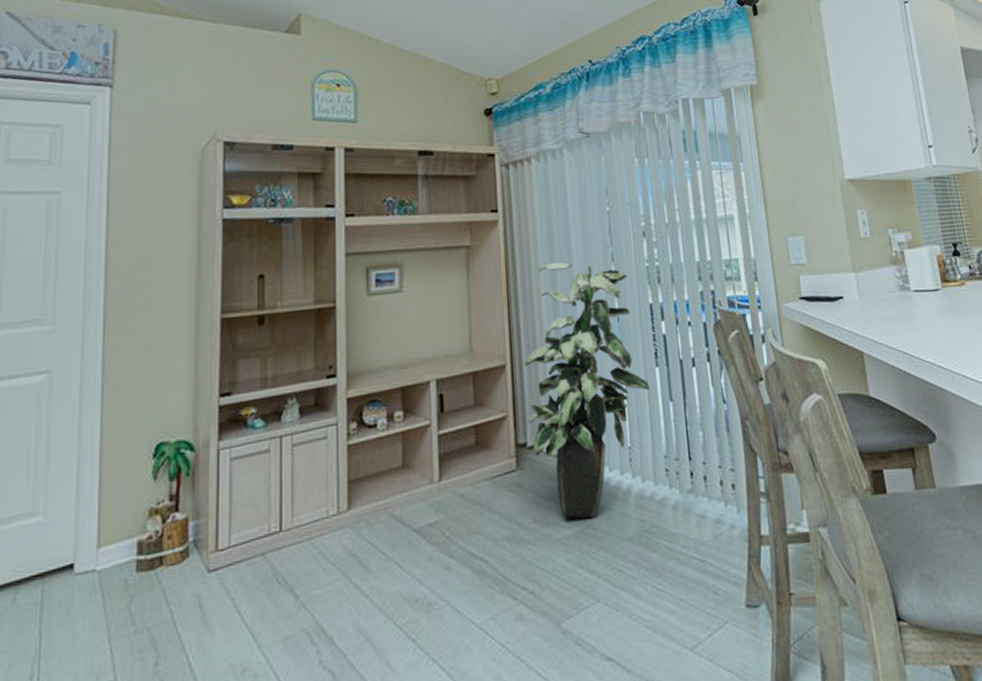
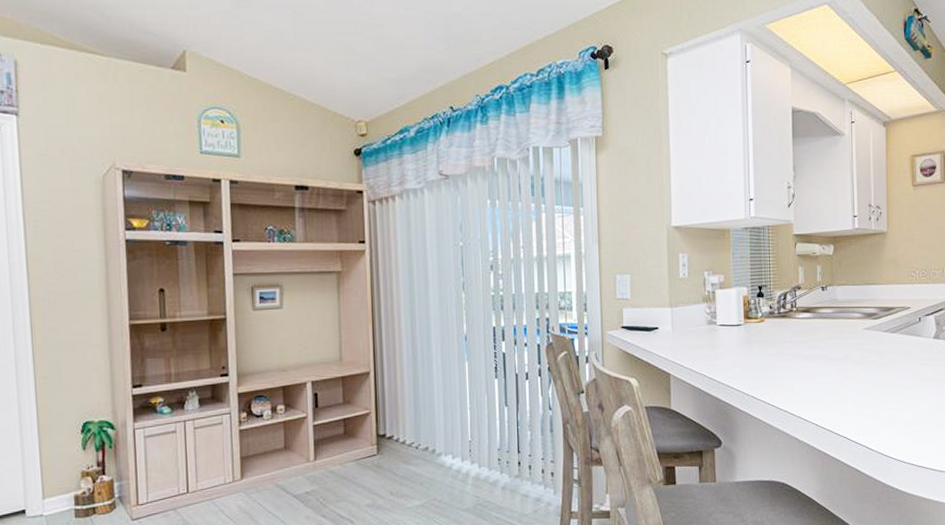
indoor plant: present [524,262,651,519] -> none [385,289,490,493]

